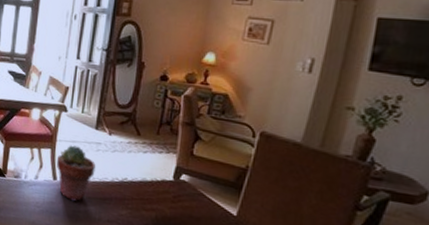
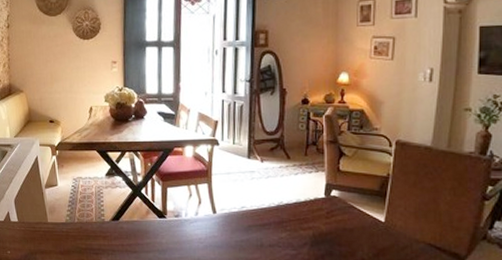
potted succulent: present [57,145,96,202] -> none [215,177,252,232]

